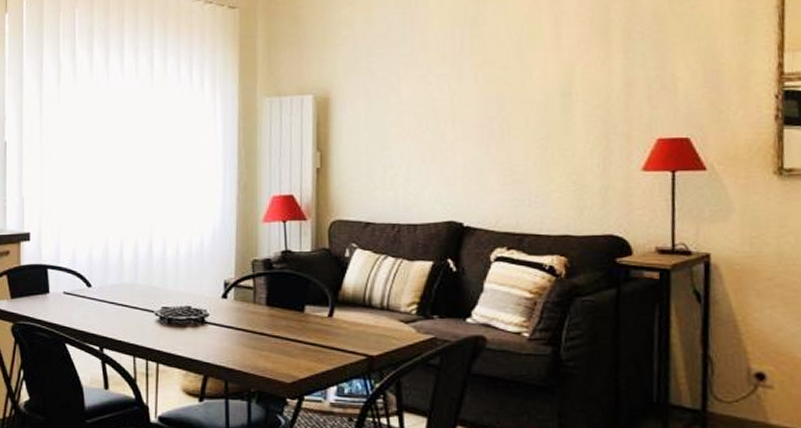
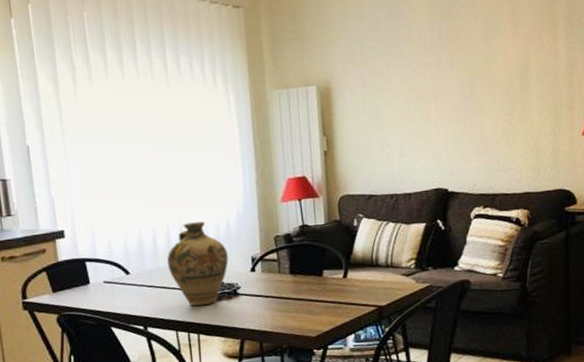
jug: none [132,236,198,332] -> present [167,221,229,307]

